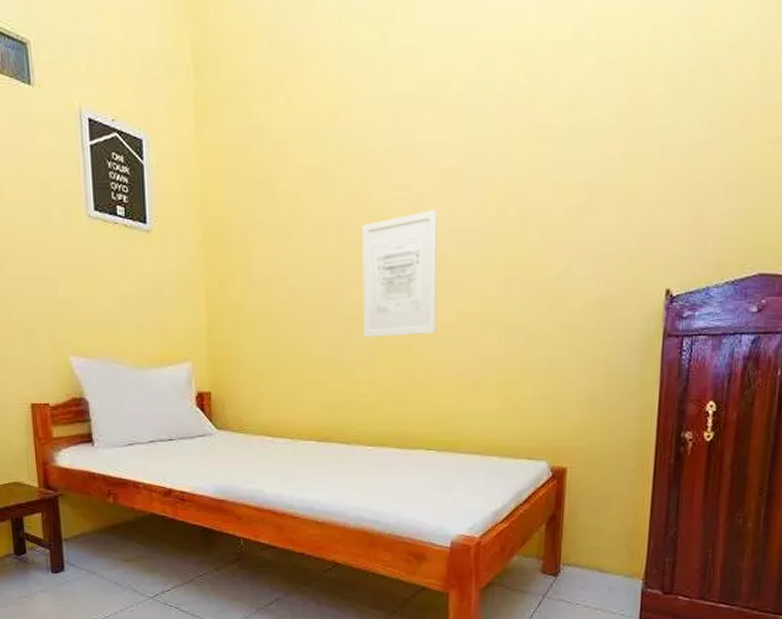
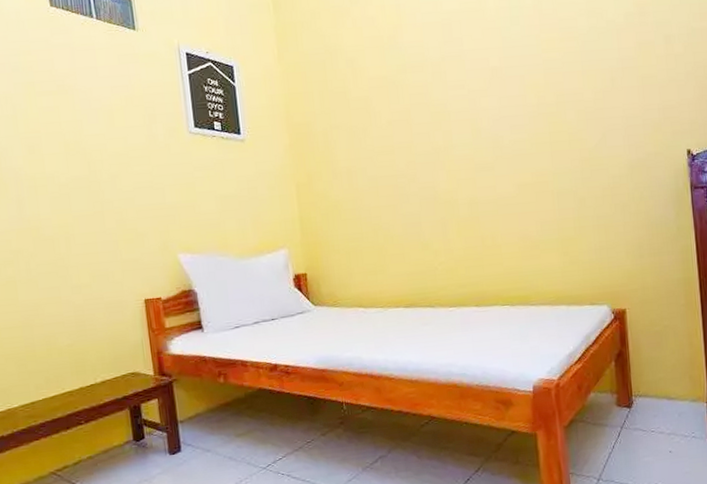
wall art: present [362,210,438,338] -> none [426,102,499,214]

